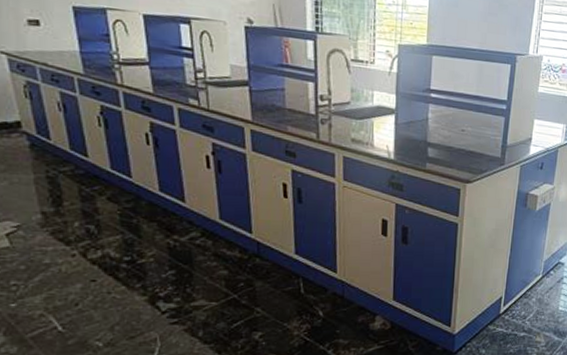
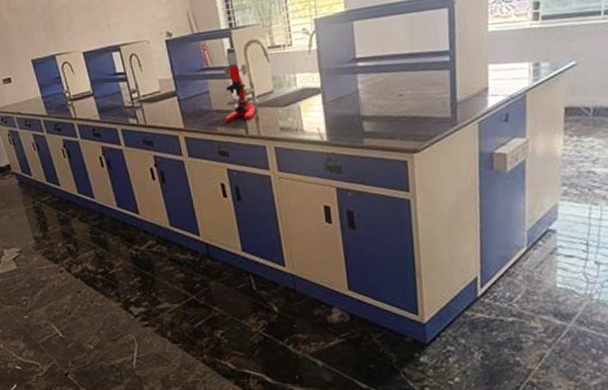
microscope: none [297,50,330,125] -> present [223,47,256,123]

